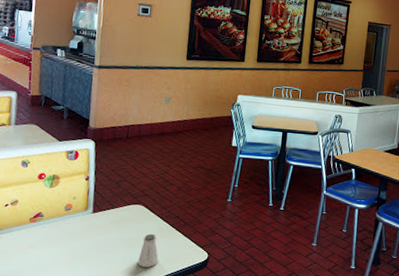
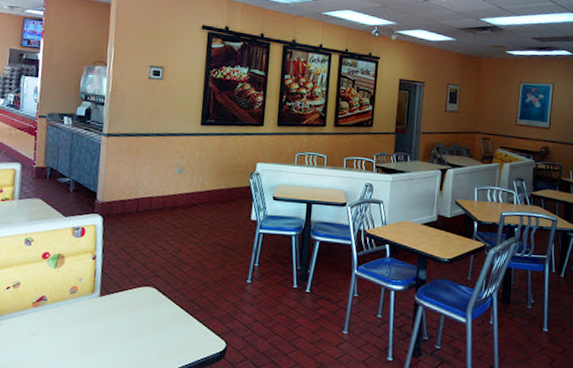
saltshaker: present [138,233,159,267] -> none [148,319,172,358]

